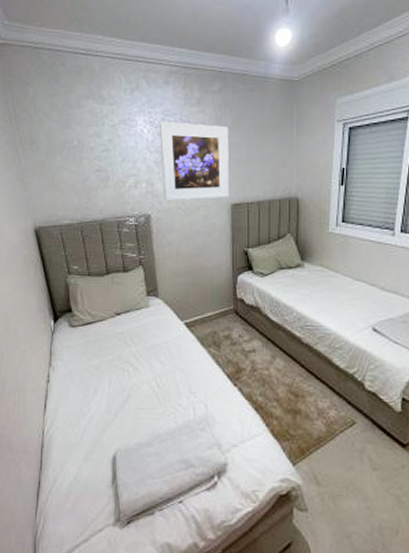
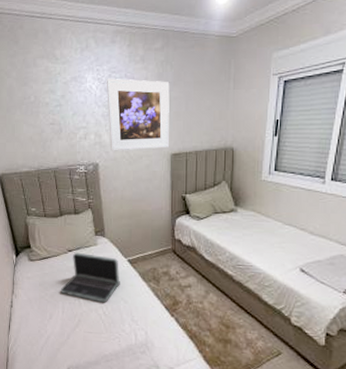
laptop: none [107,315,176,374] -> present [61,252,120,303]

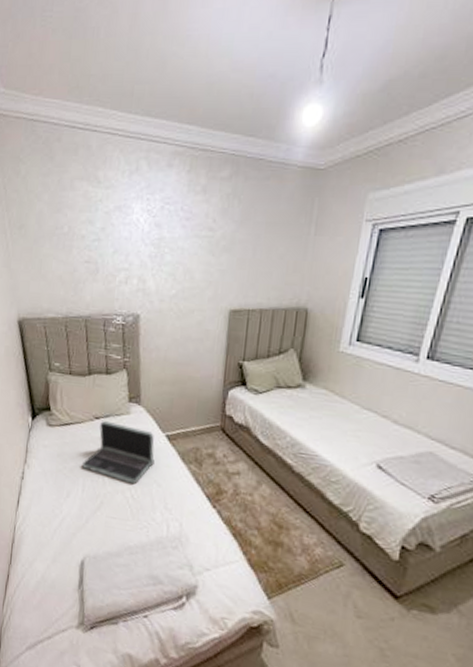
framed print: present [106,78,170,151] -> none [156,210,236,303]

